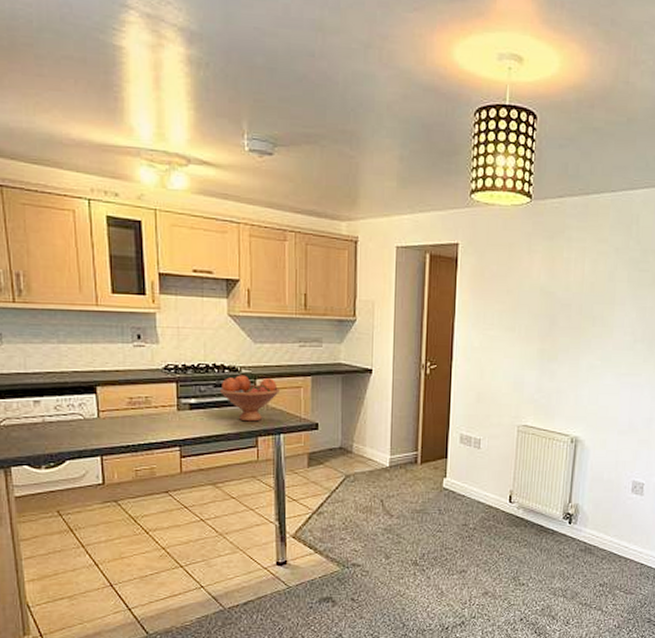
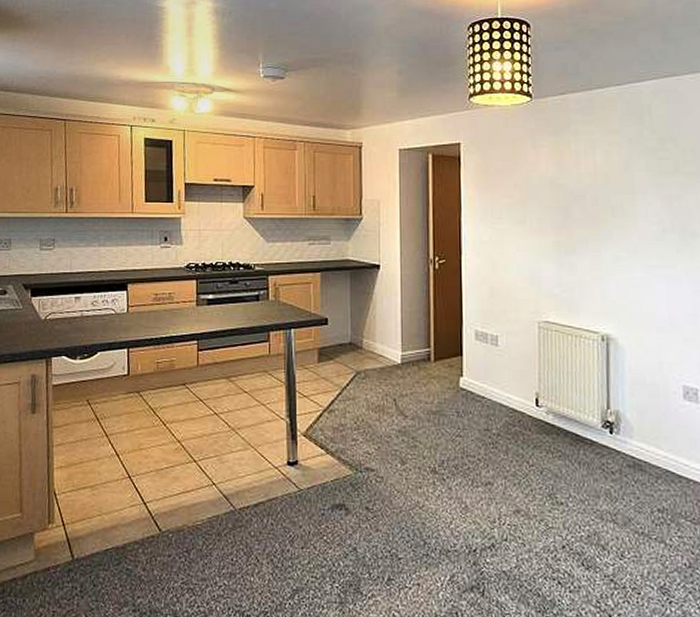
fruit bowl: present [220,375,280,422] -> none [235,272,290,317]

